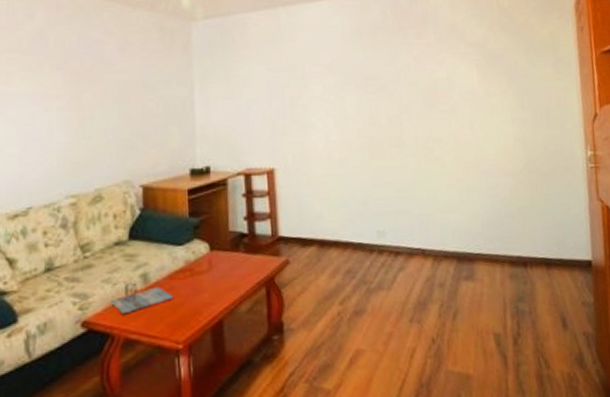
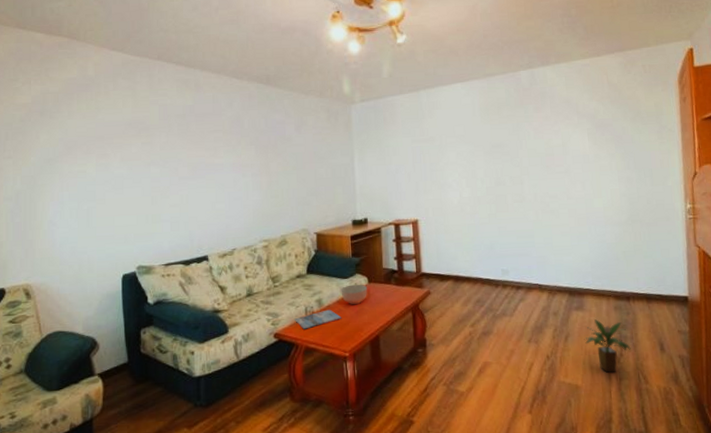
bowl: none [173,252,209,281] -> present [341,284,368,305]
potted plant: none [475,291,530,358] -> present [584,319,631,374]

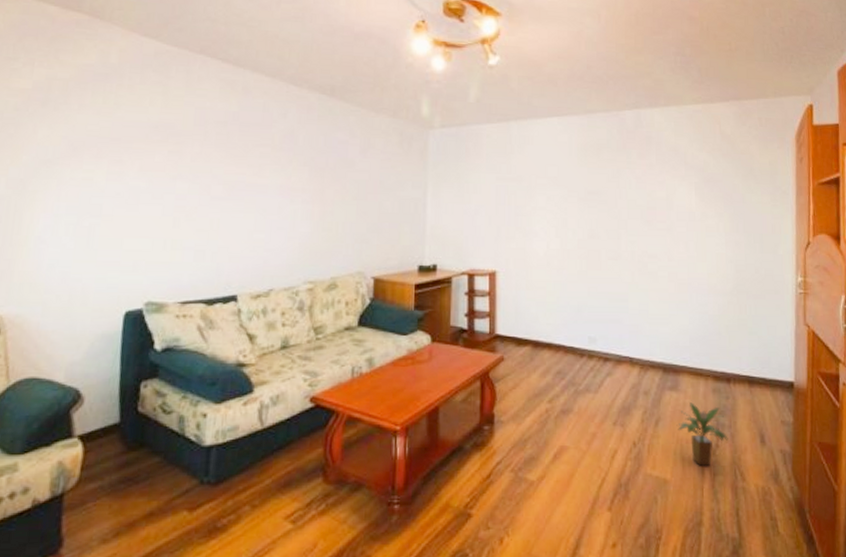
magazine: present [293,309,342,330] -> none [336,371,396,394]
bowl: present [341,284,368,305] -> none [397,343,430,368]

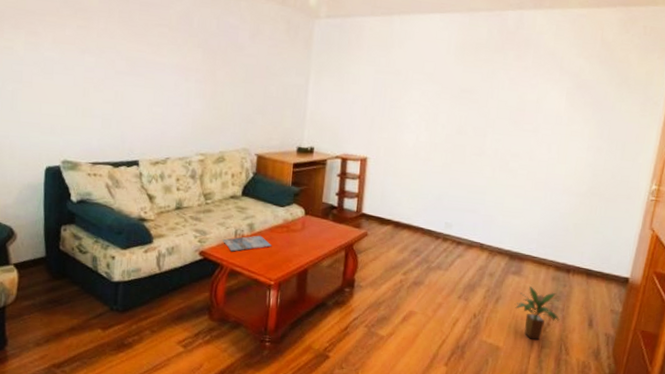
magazine: none [336,371,396,394] -> present [222,235,272,252]

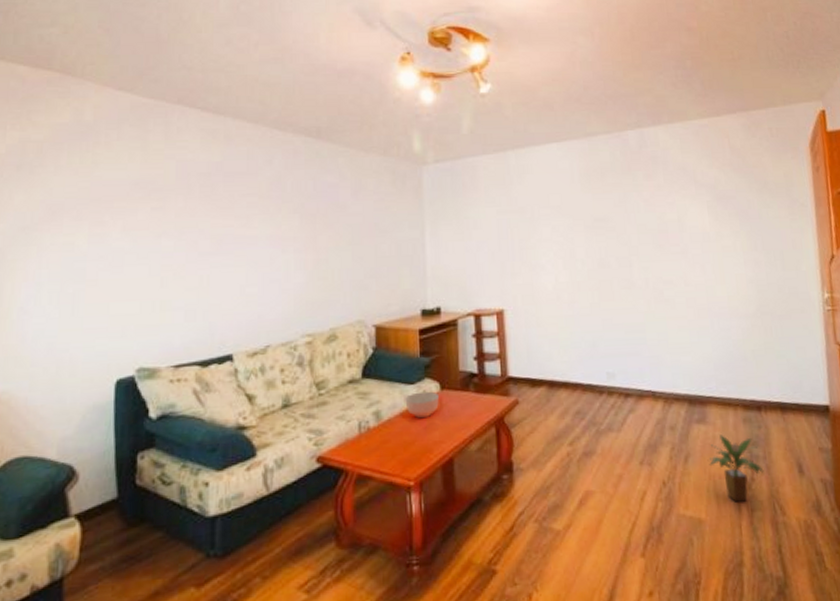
magazine: present [222,235,272,252] -> none [343,424,406,451]
bowl: none [274,214,304,235] -> present [405,391,440,419]

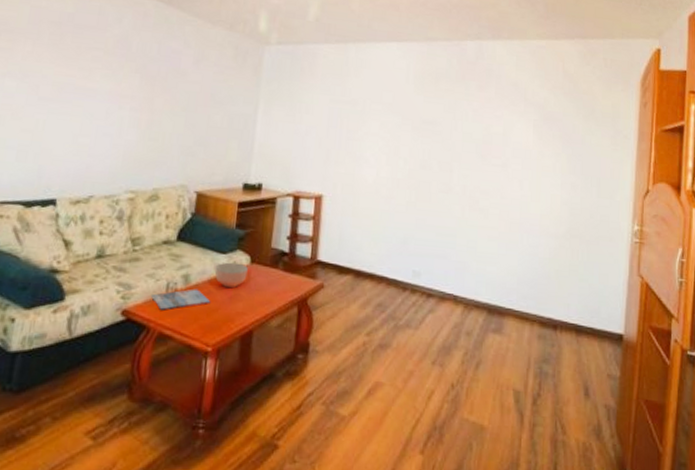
magazine: none [343,424,406,451] -> present [150,288,211,310]
potted plant: present [707,435,764,503] -> none [497,347,551,417]

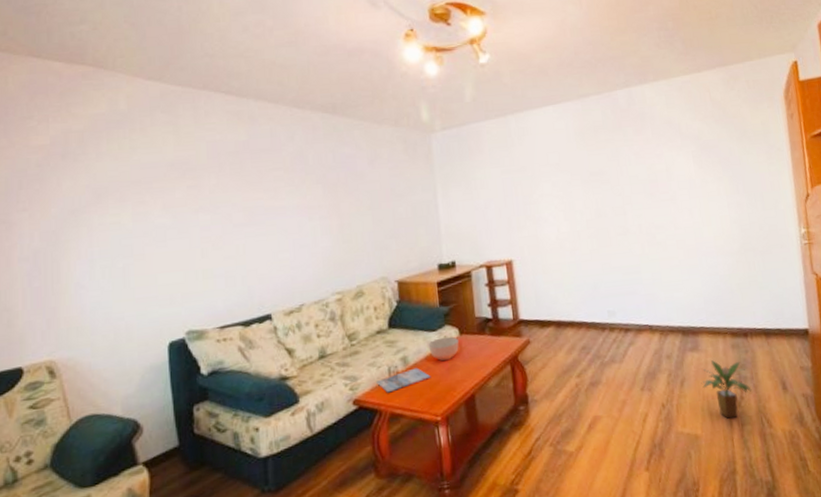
potted plant: none [497,347,551,417] -> present [701,360,752,419]

